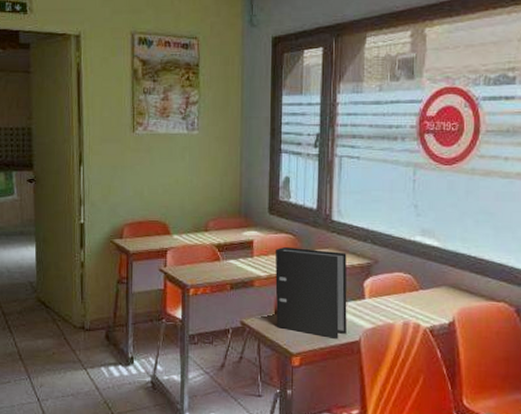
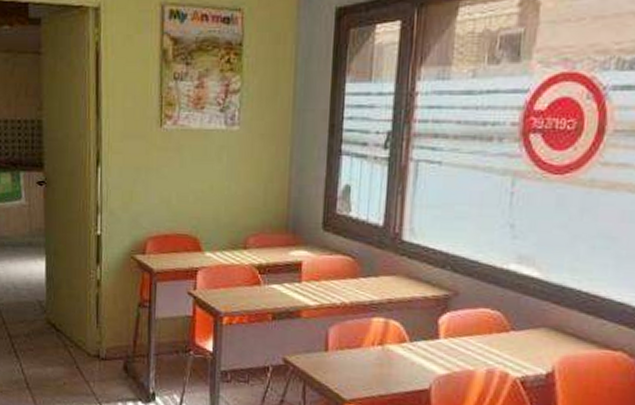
binder: present [275,246,347,339] -> none [326,270,419,385]

